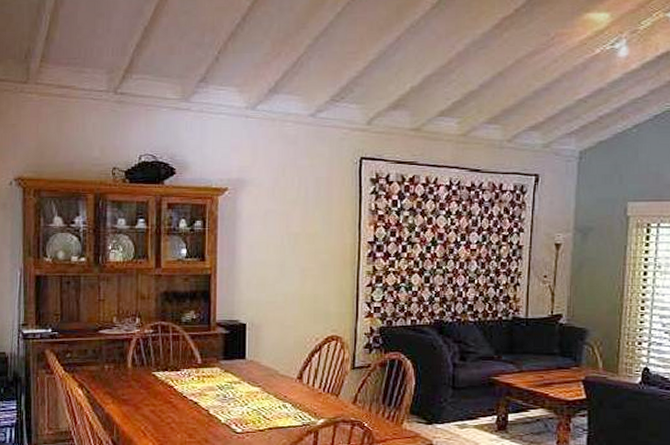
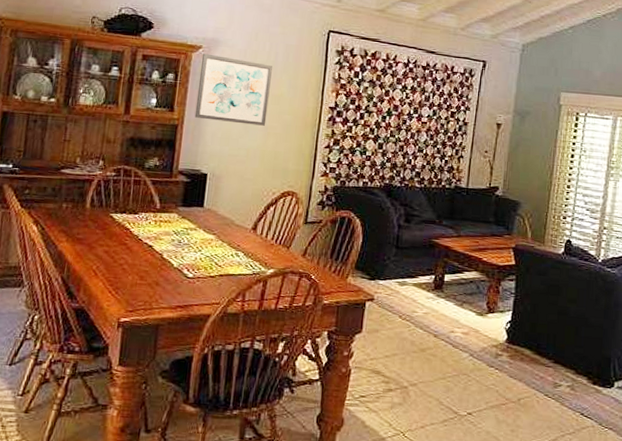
wall art: none [227,195,303,268] -> present [194,53,272,126]

